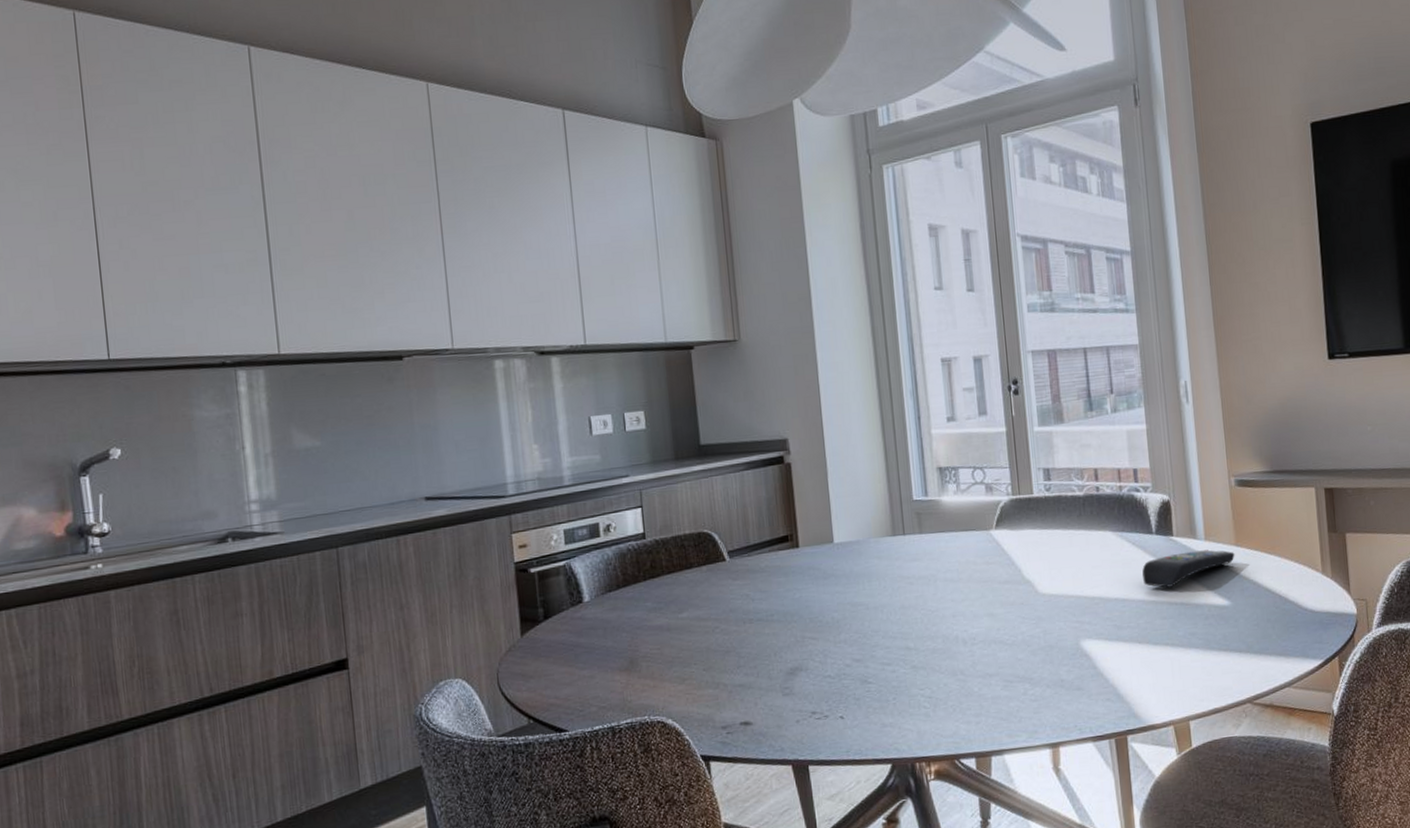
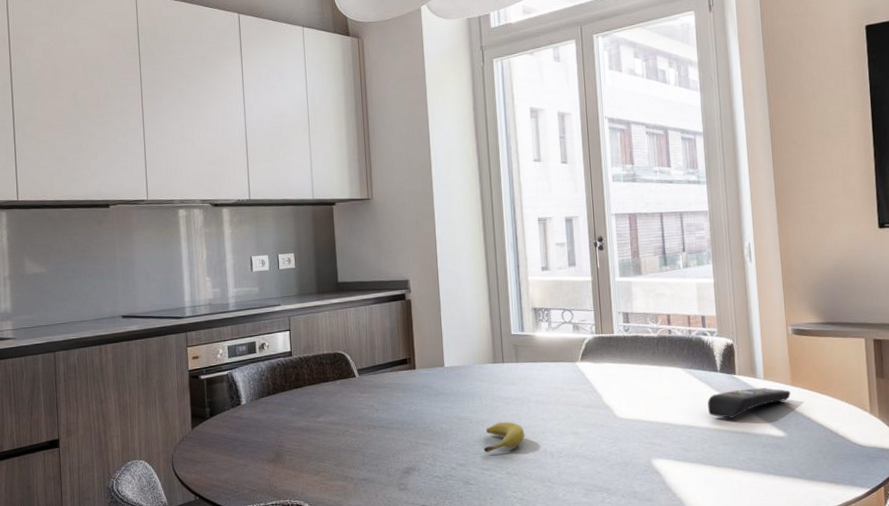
fruit: none [883,605,933,645] -> present [483,421,525,453]

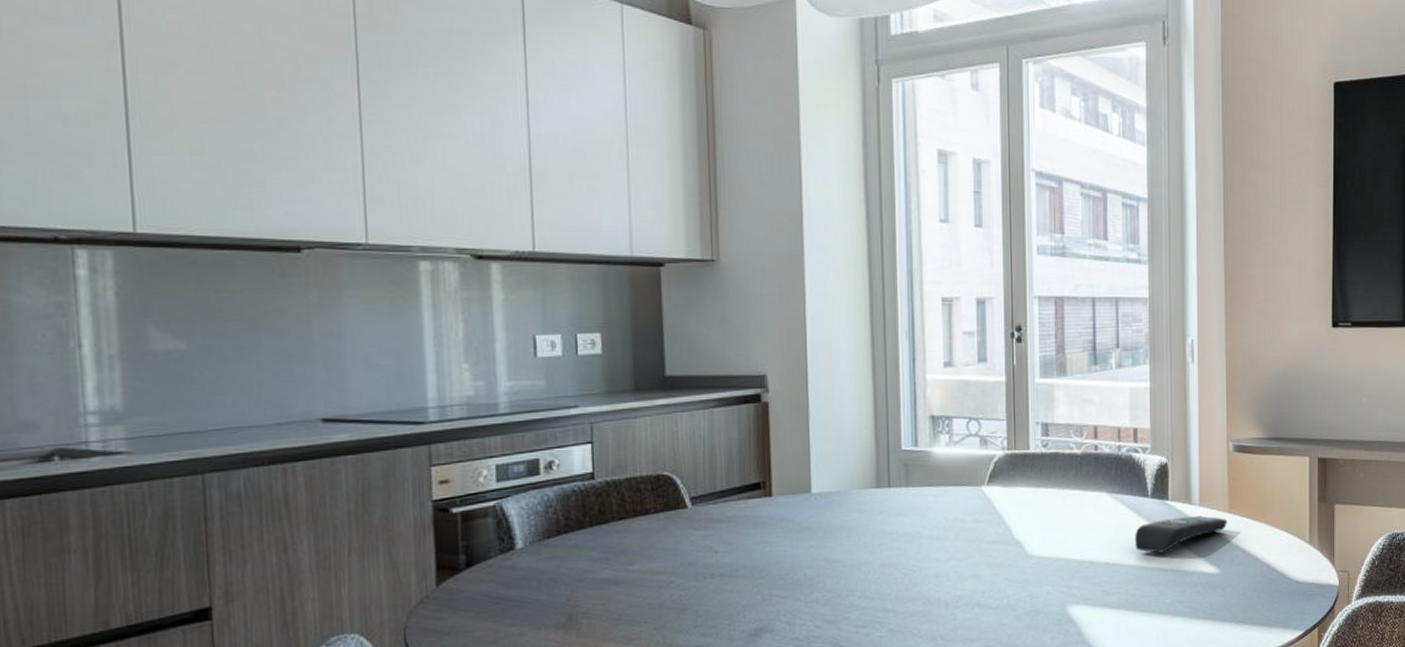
fruit: present [483,421,525,453] -> none [859,563,914,605]

